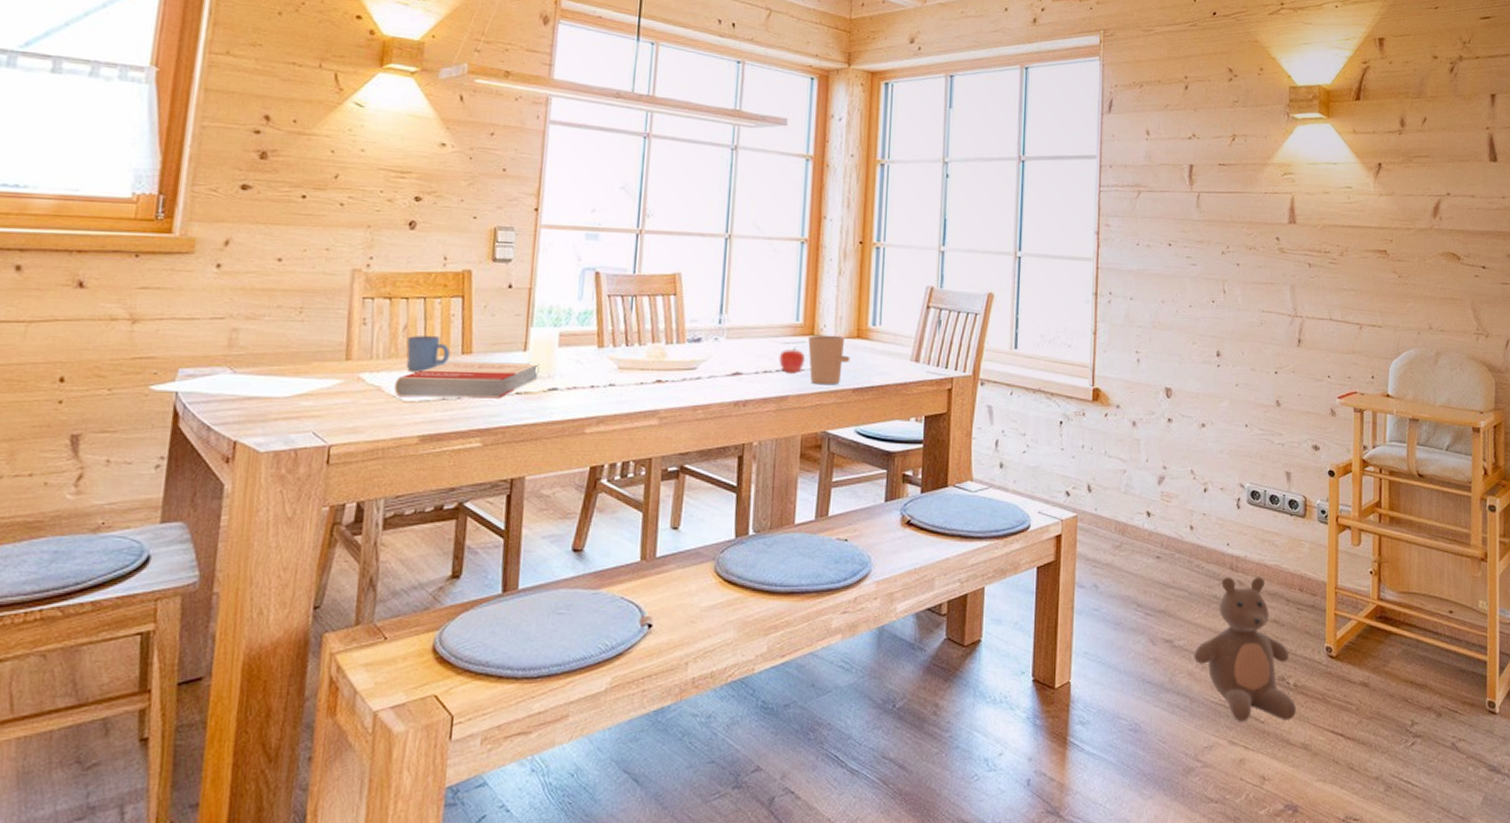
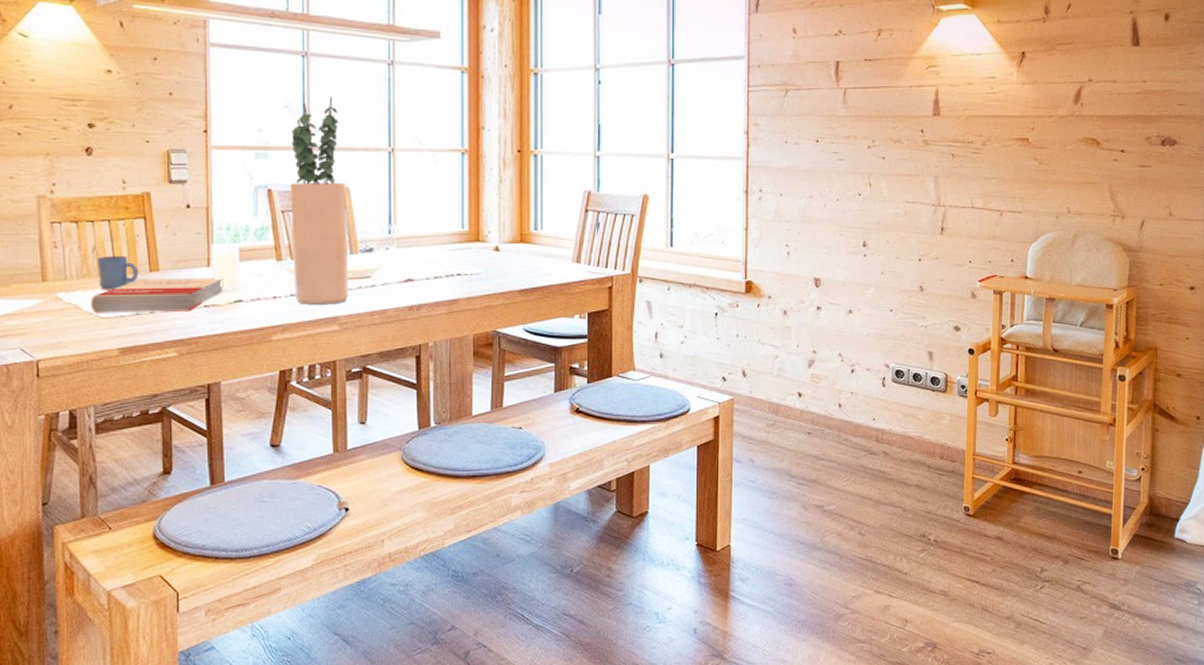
vase: none [614,180,678,397] -> present [291,97,348,305]
fruit: present [779,347,806,374] -> none [447,253,473,278]
cup: present [808,335,850,385] -> none [474,241,515,288]
teddy bear: present [1194,576,1296,722] -> none [843,447,936,574]

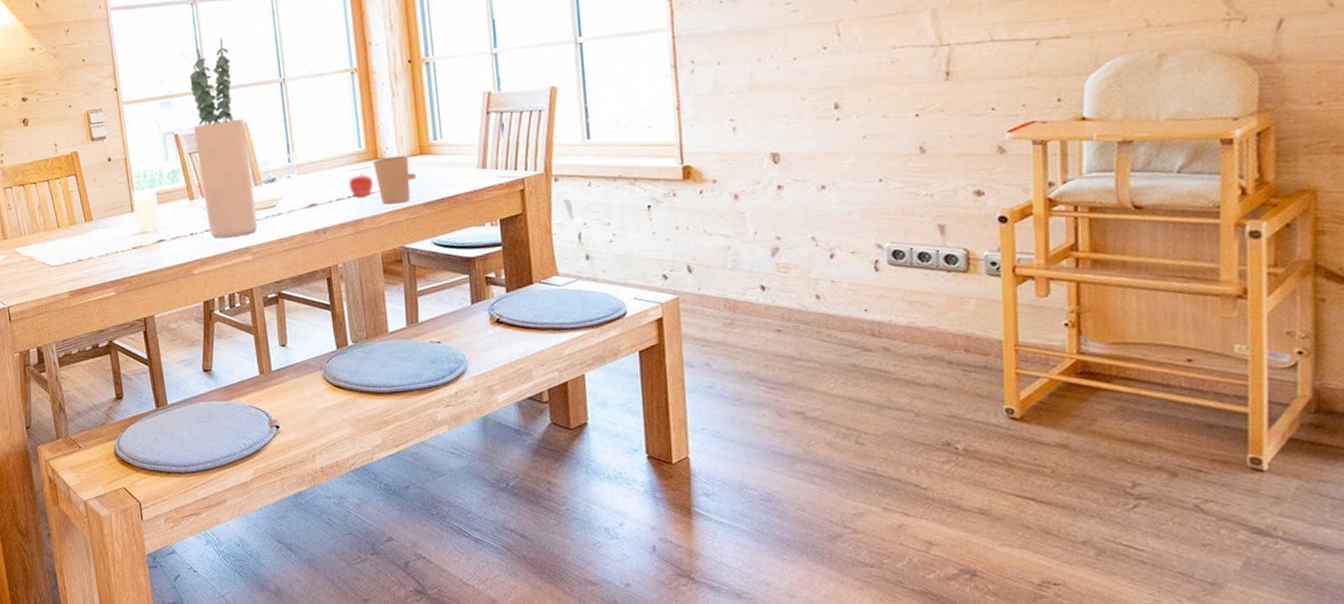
book: present [91,278,222,314] -> none [42,222,146,263]
mug: present [96,256,139,290] -> none [42,210,77,243]
fruit: none [447,253,473,278] -> present [348,172,374,198]
cup: none [474,241,515,288] -> present [373,155,417,205]

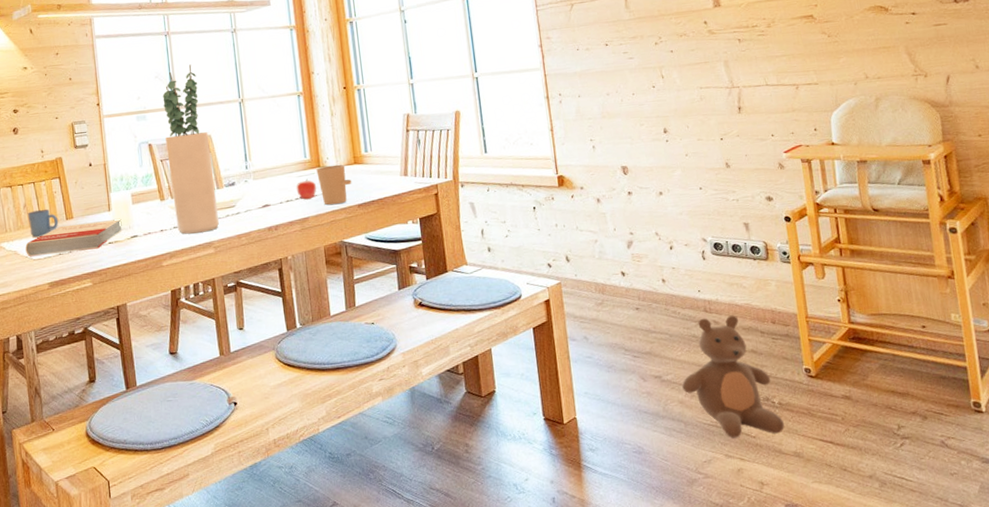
mug: none [42,210,77,243] -> present [27,209,59,238]
book: none [42,222,146,263] -> present [25,220,121,257]
teddy bear: none [832,340,968,489] -> present [682,315,785,438]

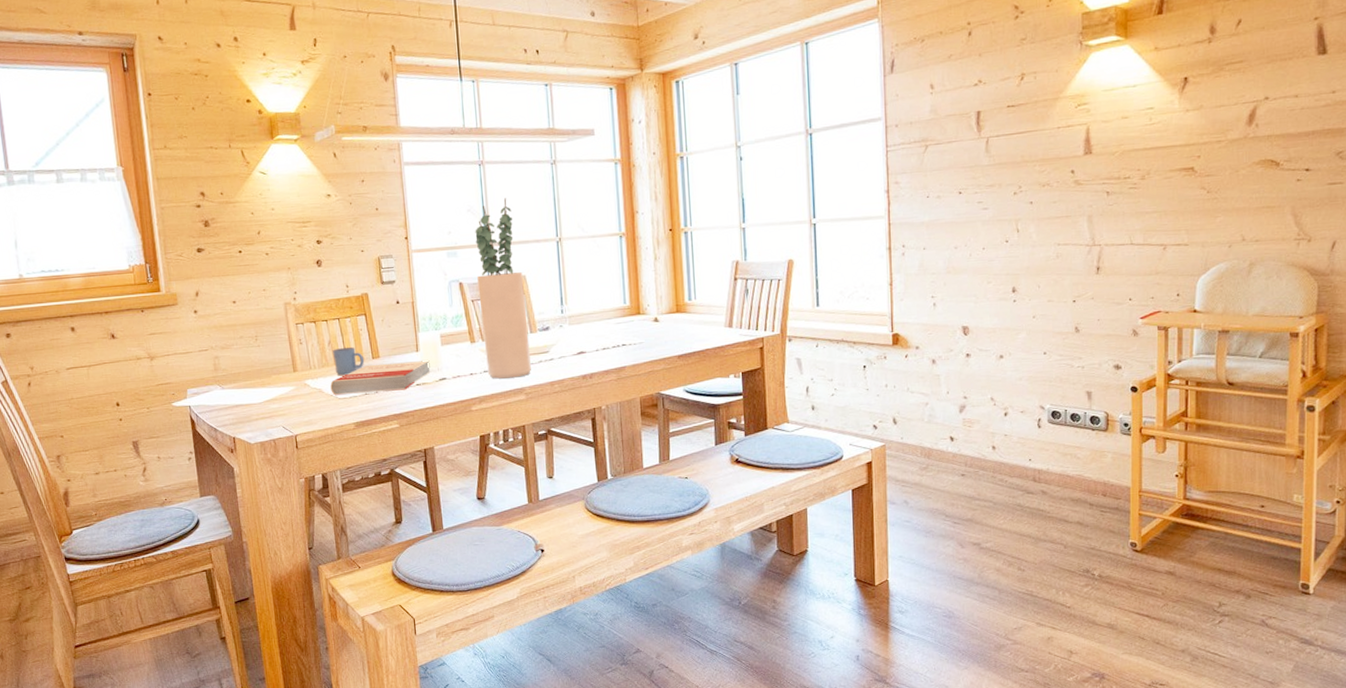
fruit: present [296,178,317,200] -> none [613,326,636,348]
cup: present [316,164,352,206] -> none [636,312,673,355]
teddy bear: present [682,315,785,438] -> none [1001,485,1101,608]

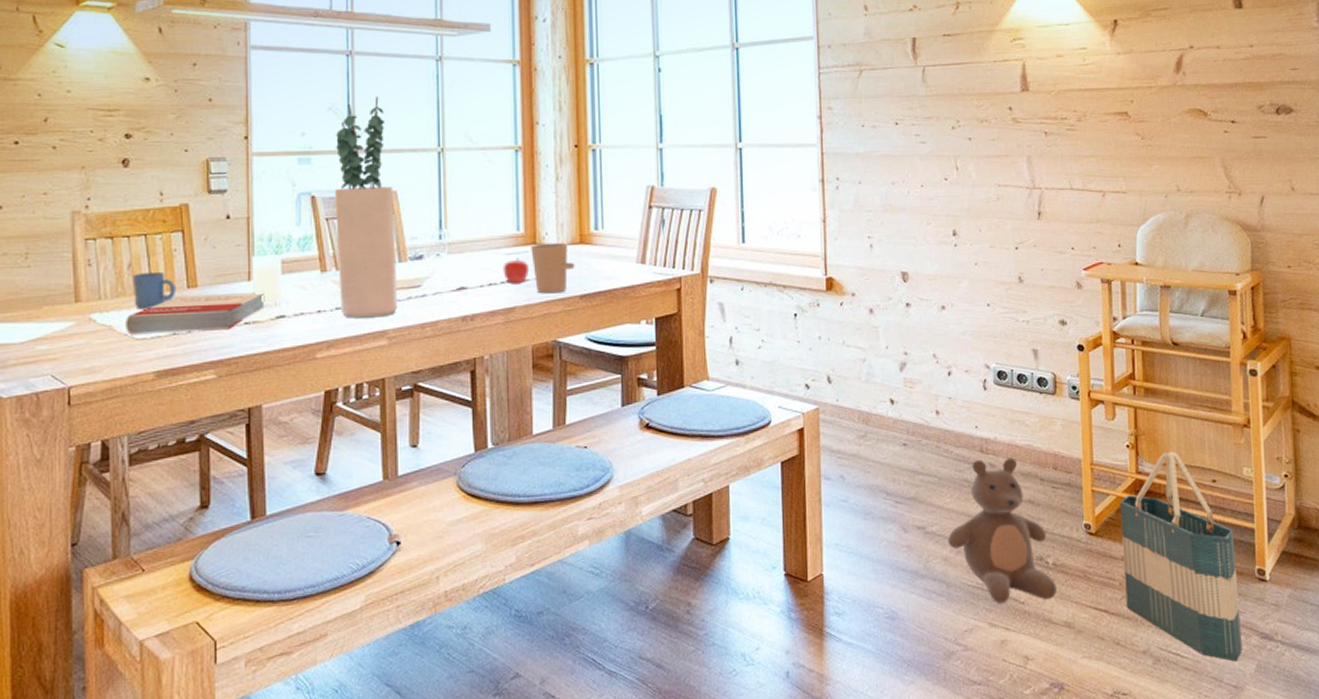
fruit: none [613,326,636,348] -> present [503,257,530,285]
cup: none [636,312,673,355] -> present [531,242,575,294]
teddy bear: none [1001,485,1101,608] -> present [948,457,1057,604]
tote bag: none [1166,480,1281,662] -> present [1119,451,1242,662]

